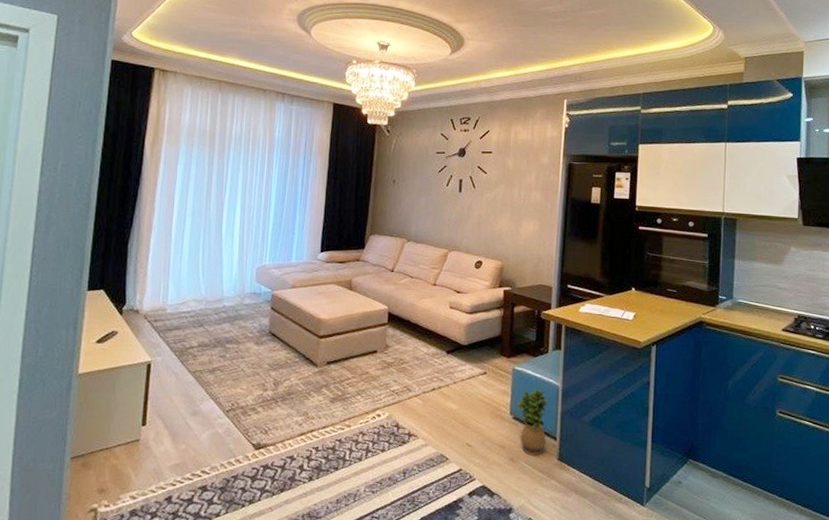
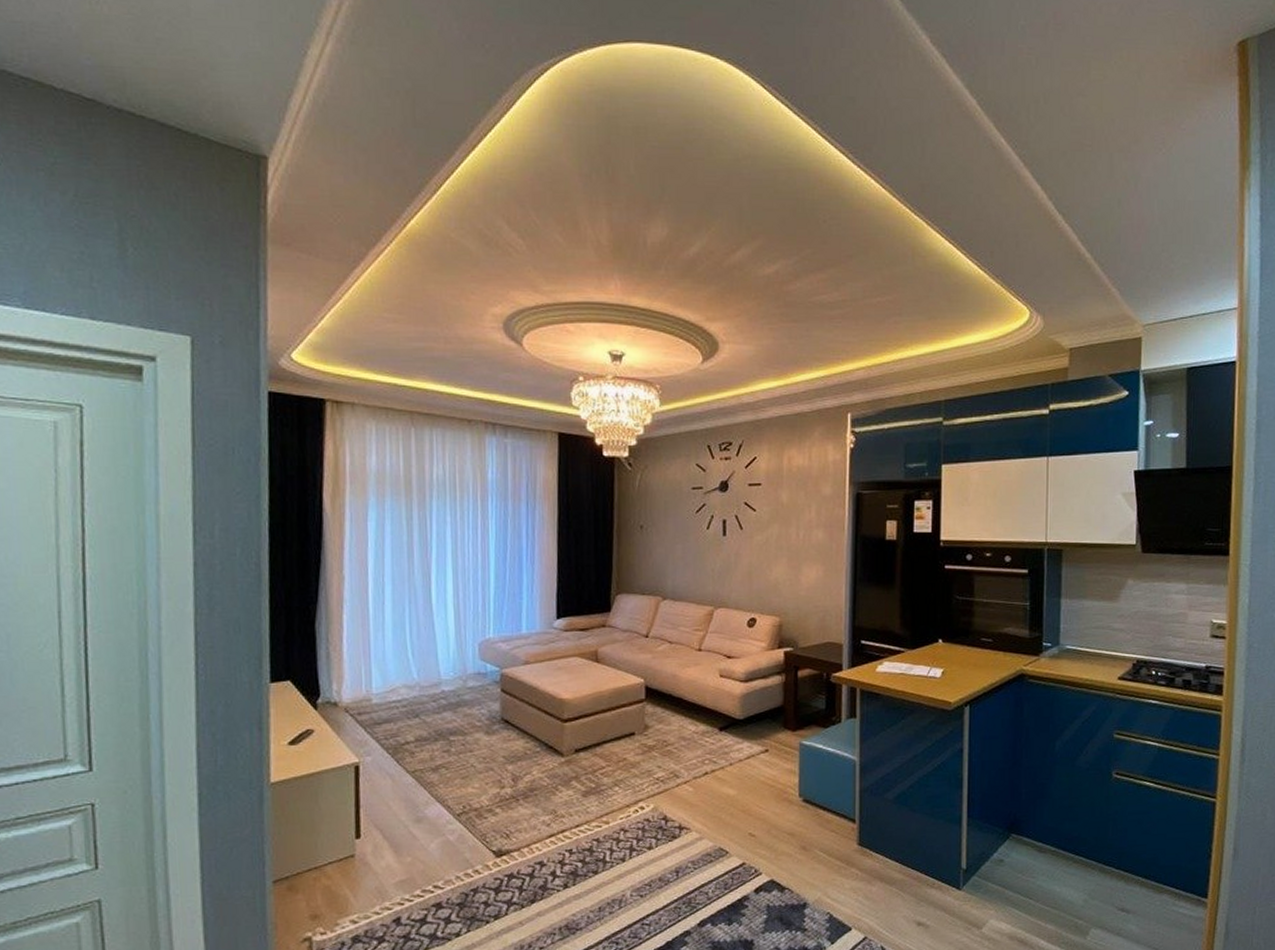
potted plant: present [516,388,548,455] -> none [806,764,844,842]

